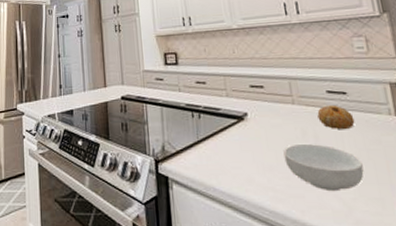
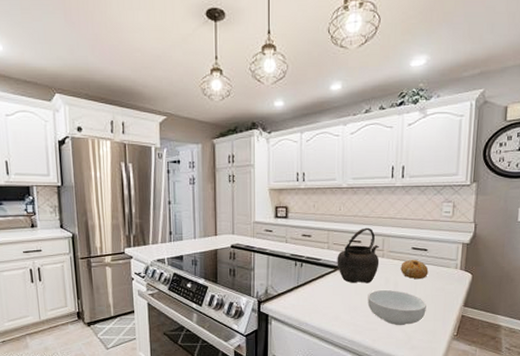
kettle: none [238,70,291,137] -> present [337,227,380,284]

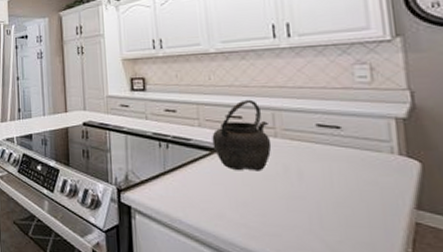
cereal bowl: present [367,289,427,326] -> none [260,179,354,233]
fruit: present [400,259,429,280] -> none [303,139,348,168]

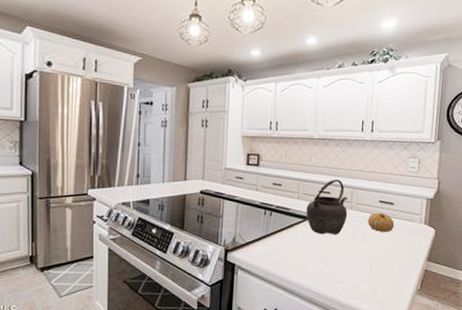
fruit: none [303,139,348,168] -> present [367,212,395,233]

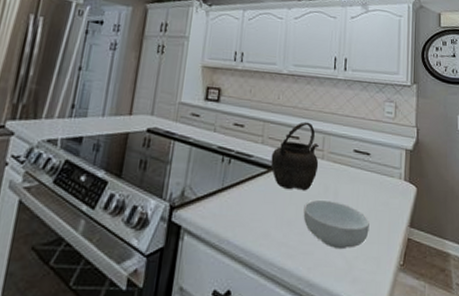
cereal bowl: none [335,241,392,279] -> present [303,199,370,250]
fruit: present [367,212,395,233] -> none [341,163,372,190]

